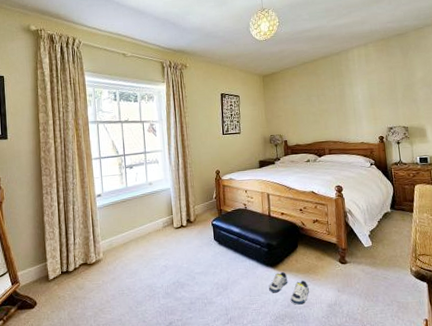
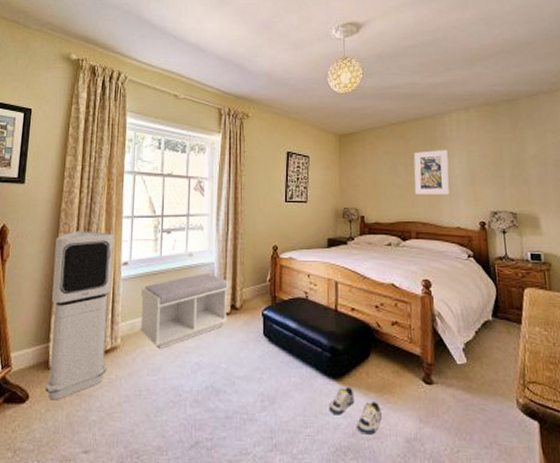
air purifier: none [40,172,95,304] -> present [45,231,114,401]
bench: none [115,196,185,259] -> present [140,272,229,350]
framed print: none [324,81,354,119] -> present [413,150,449,195]

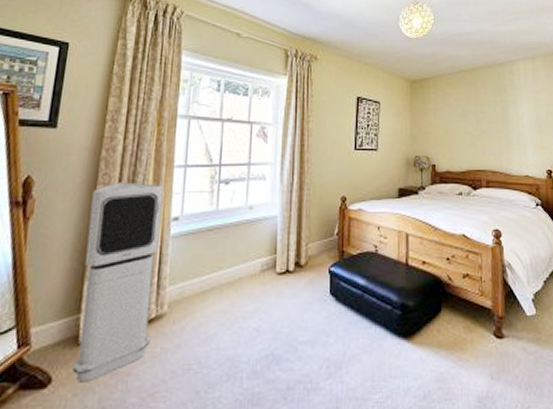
bench: present [140,272,229,350] -> none [191,227,294,316]
shoe: present [329,386,382,435] -> none [399,345,453,397]
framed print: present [413,150,449,195] -> none [483,98,518,143]

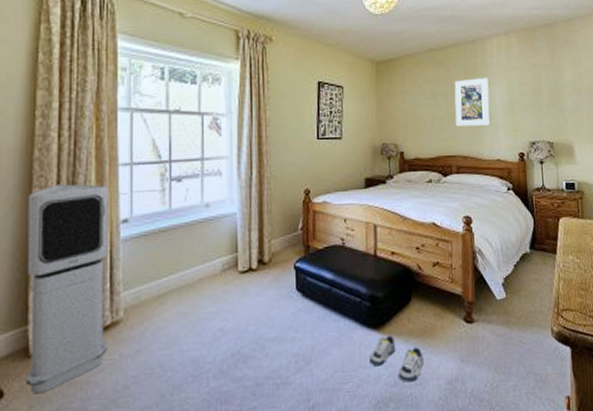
shoe: none [399,345,453,397] -> present [369,334,423,383]
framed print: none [483,98,518,143] -> present [454,78,490,126]

